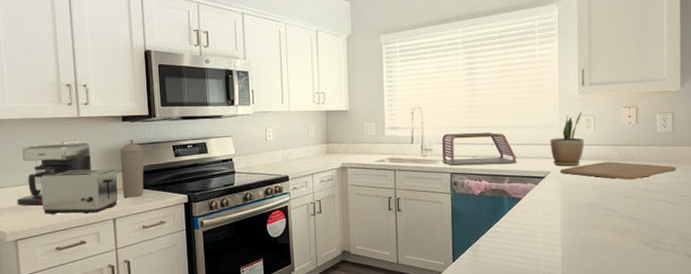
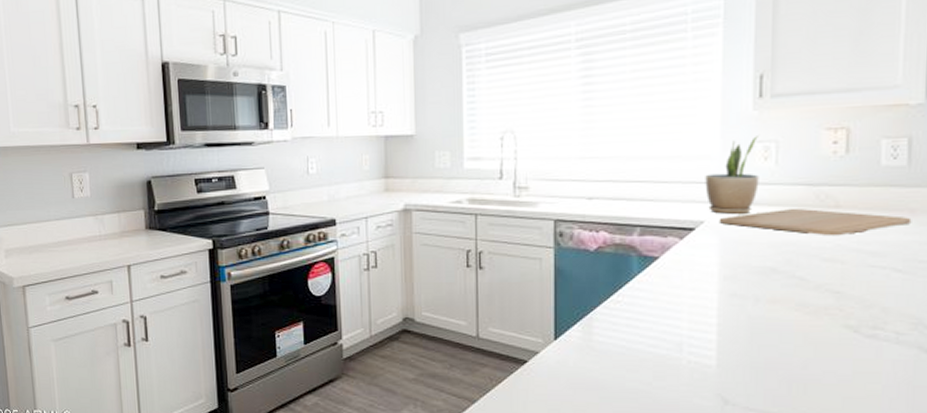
coffee maker: present [16,142,91,206] -> none [23,174,103,248]
toaster: present [40,169,119,214] -> none [48,206,134,259]
canister: present [120,139,144,198] -> none [135,171,162,242]
dish rack: present [442,132,517,166] -> none [542,164,654,210]

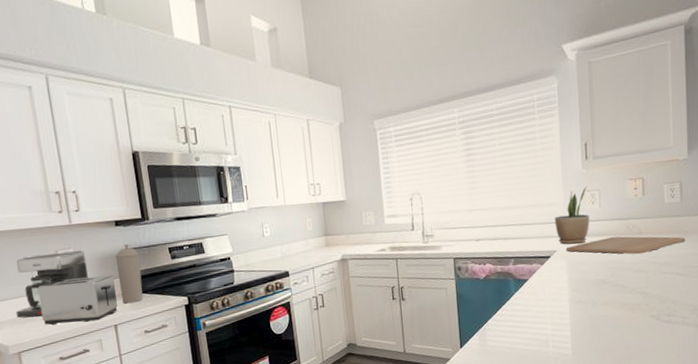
coffee maker: none [23,174,103,248] -> present [15,250,88,319]
toaster: none [48,206,134,259] -> present [37,275,118,325]
canister: none [135,171,162,242] -> present [116,244,144,304]

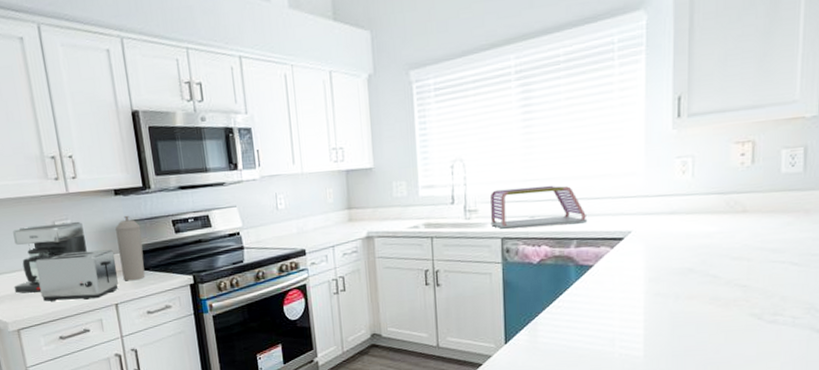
dish rack: none [443,214,522,251] -> present [490,185,588,229]
potted plant: present [554,187,590,245] -> none [632,152,678,224]
chopping board: present [566,236,686,255] -> none [644,214,807,238]

